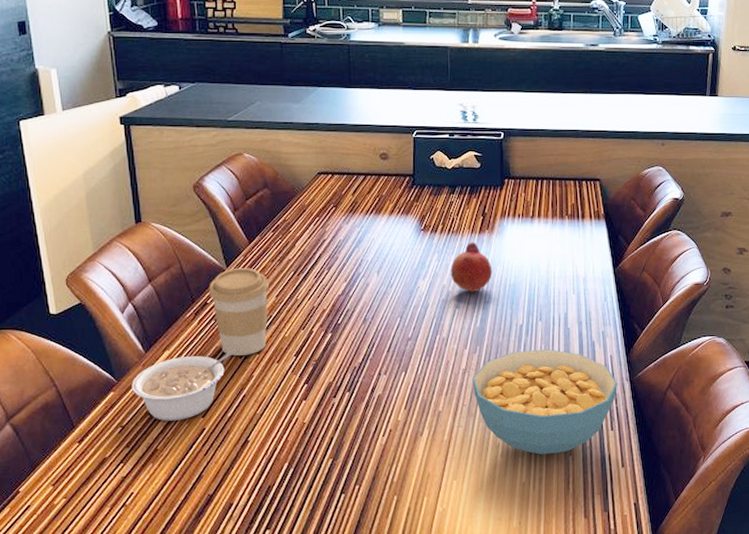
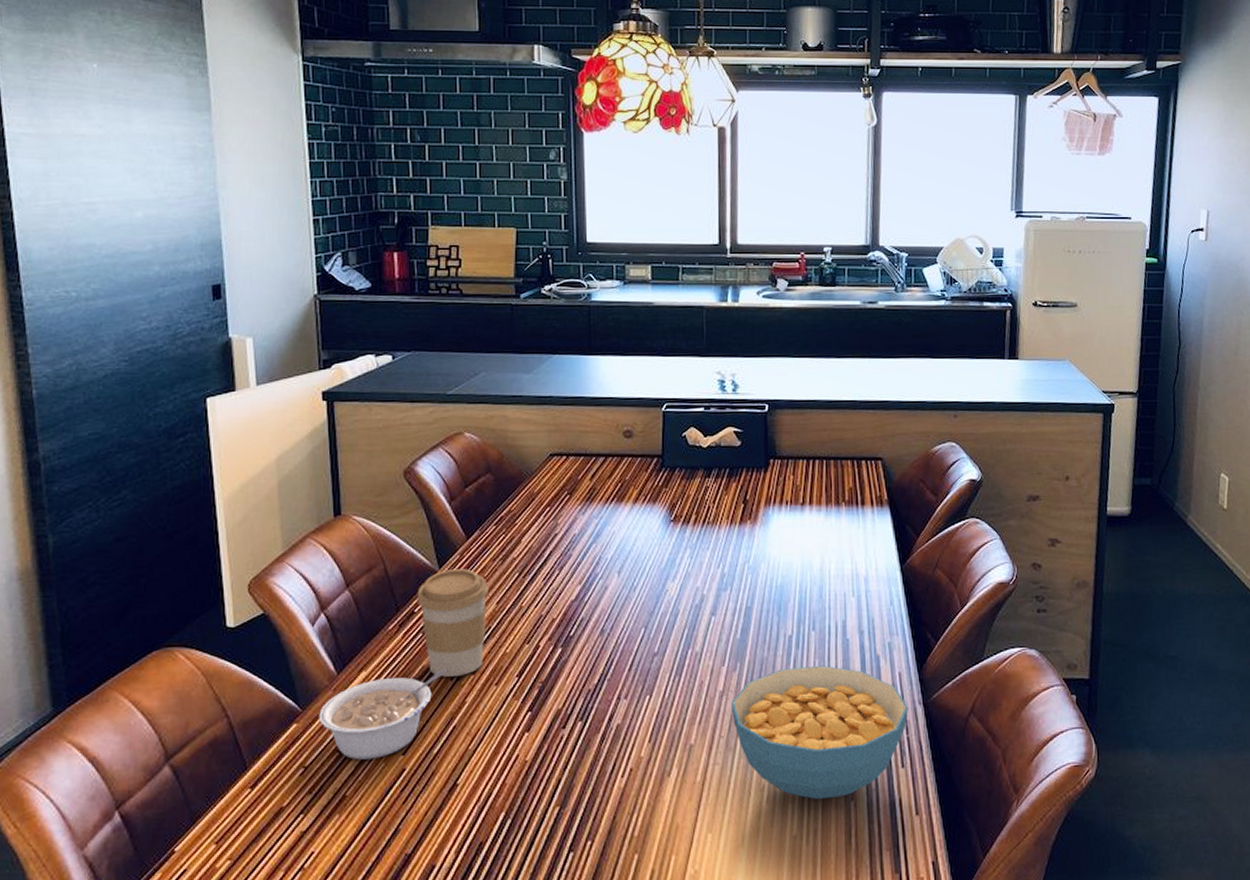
fruit: present [451,242,493,293] -> none [705,534,756,597]

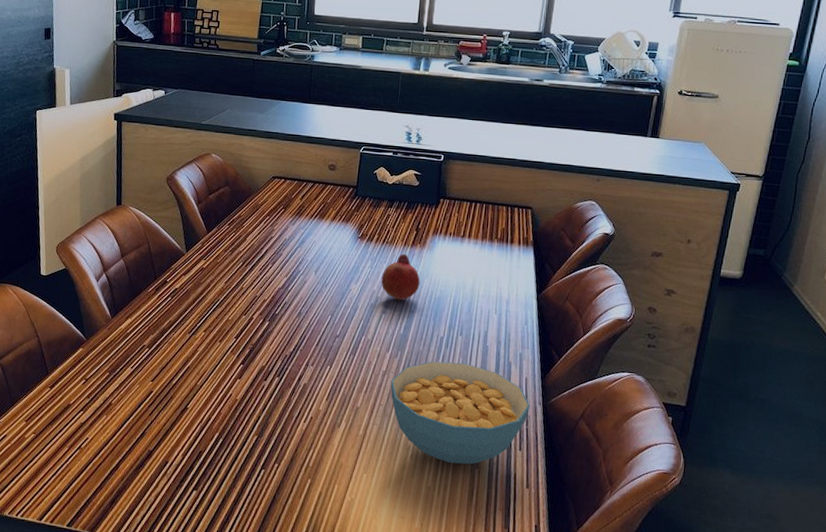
legume: present [319,668,447,760] -> none [97,324,186,381]
coffee cup: present [417,568,488,677] -> none [169,253,220,332]
fruit: none [705,534,756,597] -> present [381,253,420,301]

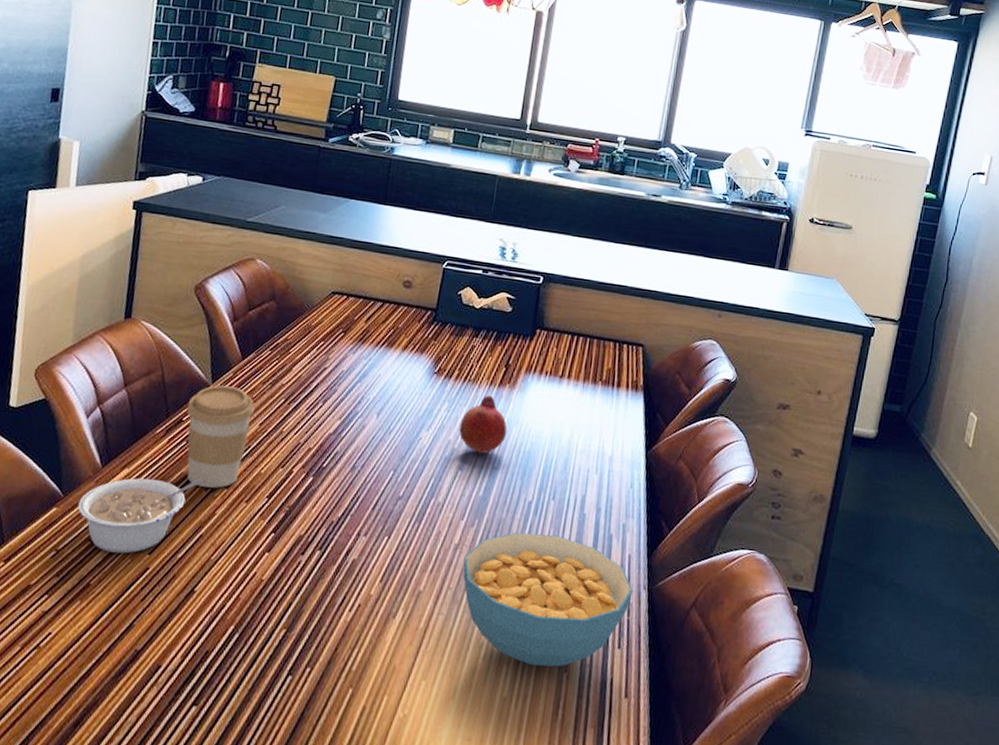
legume: none [97,324,186,381] -> present [77,478,203,554]
coffee cup: none [169,253,220,332] -> present [186,385,255,488]

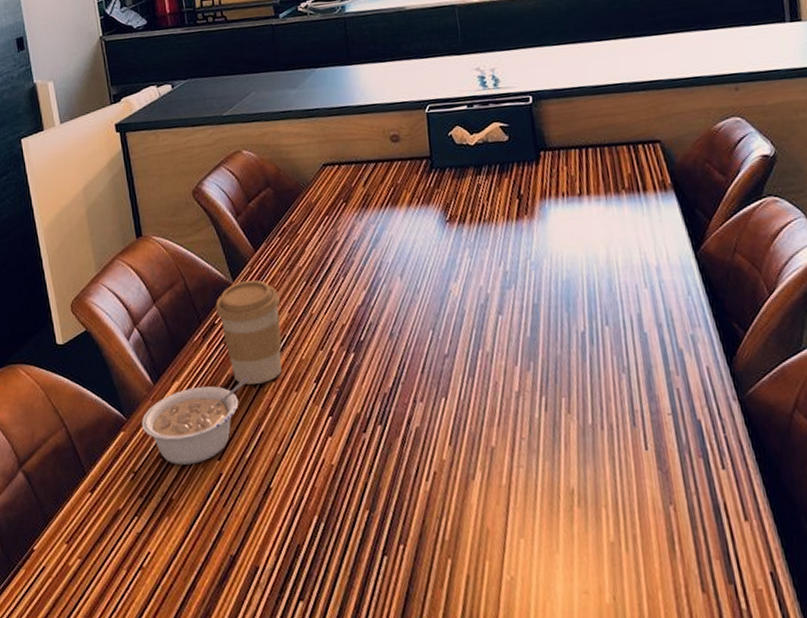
fruit: present [459,395,507,455] -> none [486,231,539,294]
cereal bowl: present [463,532,633,667] -> none [529,361,723,505]

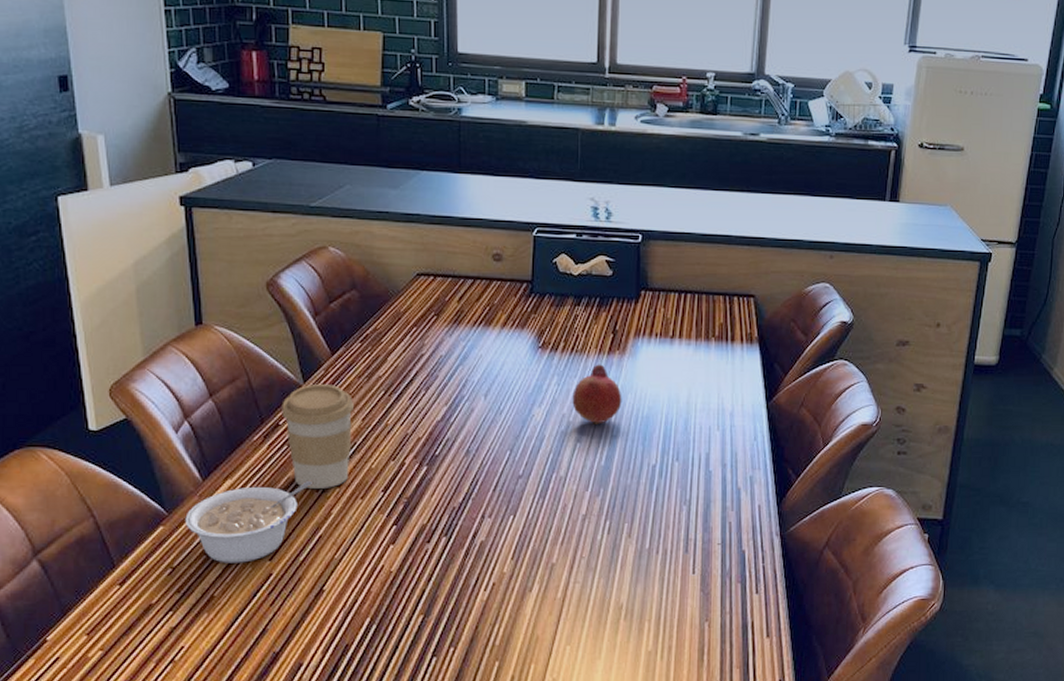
fruit: none [486,231,539,294] -> present [572,364,622,424]

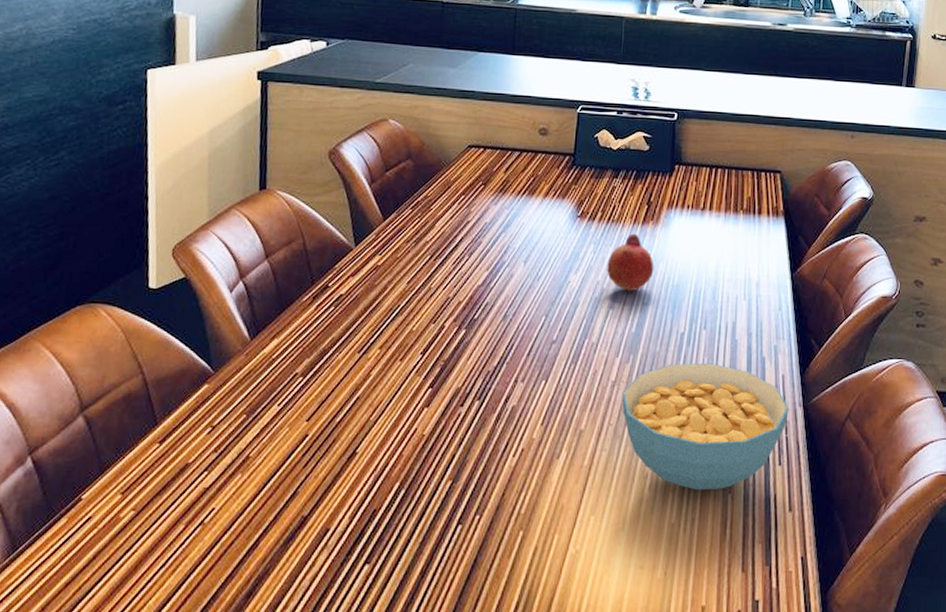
legume: present [185,480,312,563] -> none [229,341,355,423]
coffee cup: present [282,383,353,488] -> none [332,247,400,350]
cereal bowl: none [593,494,765,620] -> present [622,363,789,491]

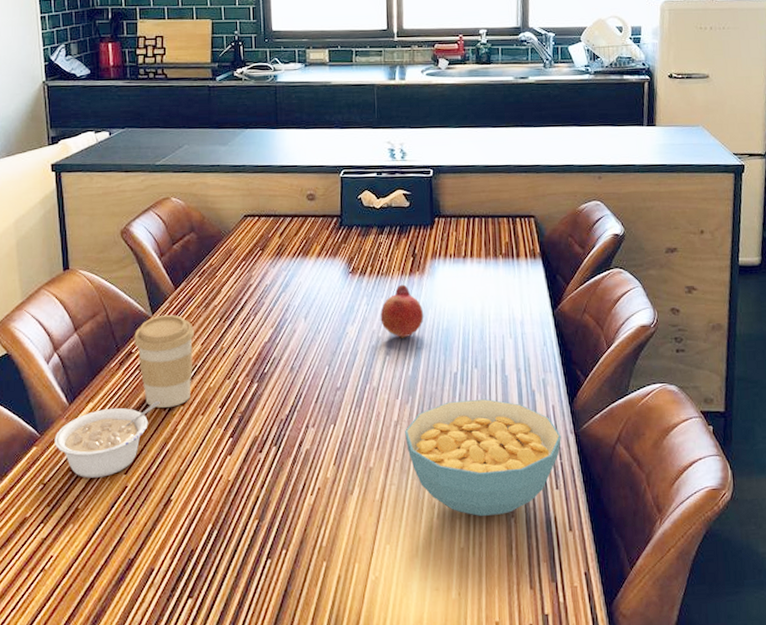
legume: none [229,341,355,423] -> present [54,400,160,478]
coffee cup: none [332,247,400,350] -> present [134,314,194,408]

